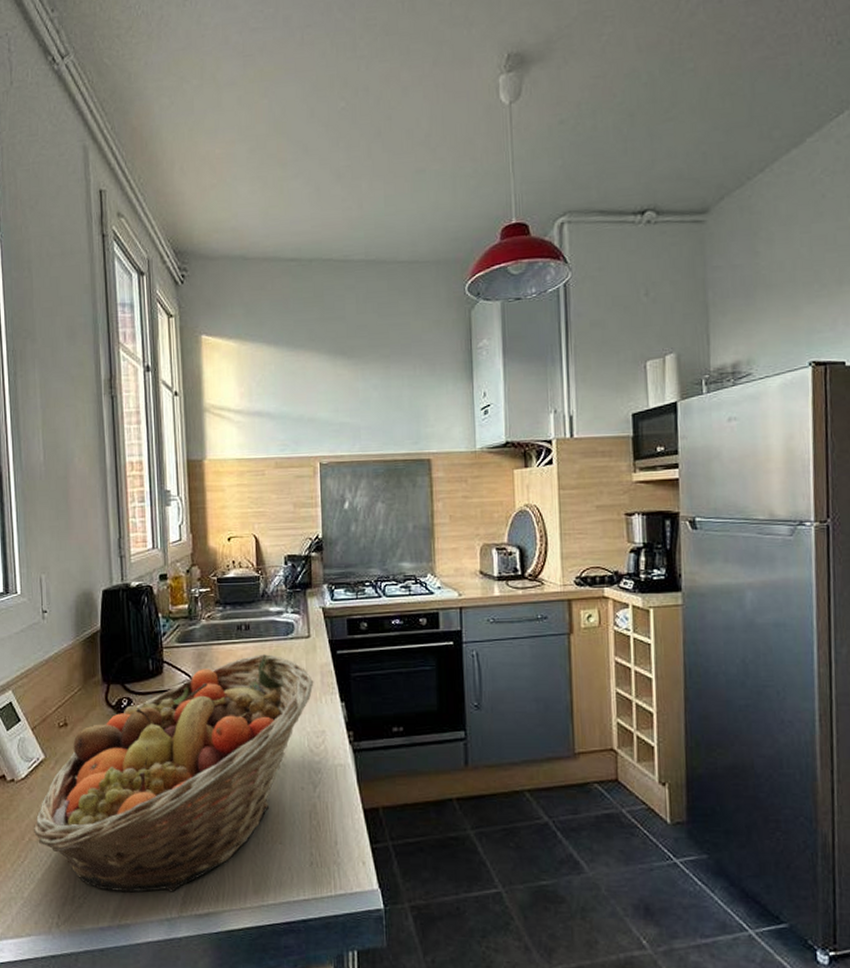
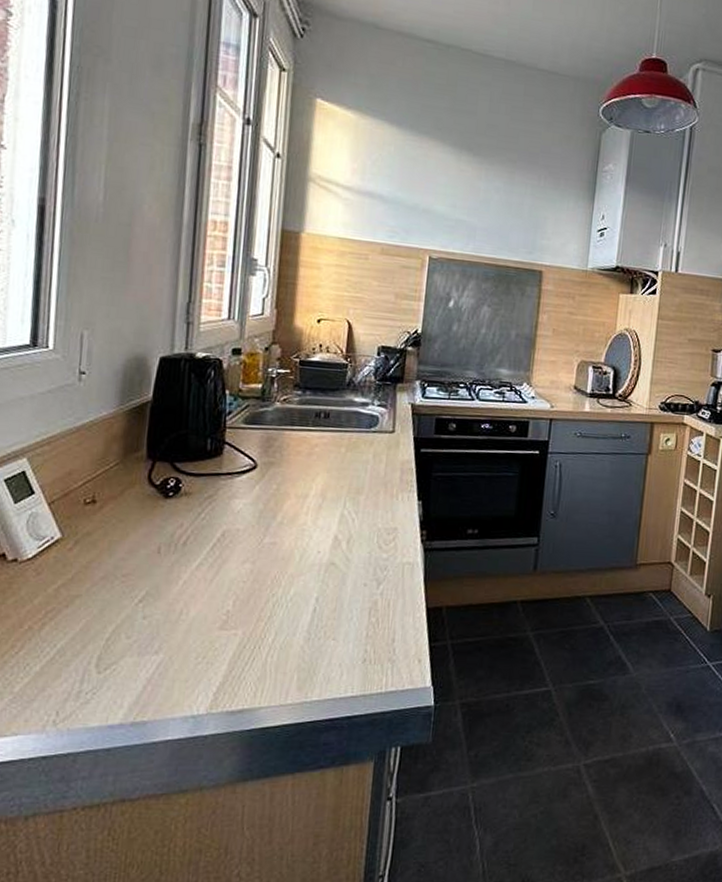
fruit basket: present [33,654,314,893] -> none [35,445,393,688]

